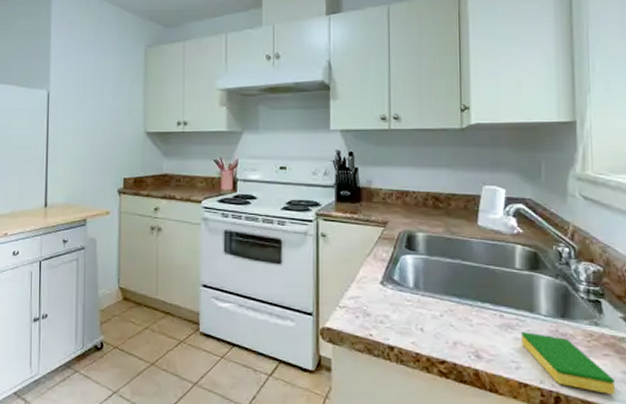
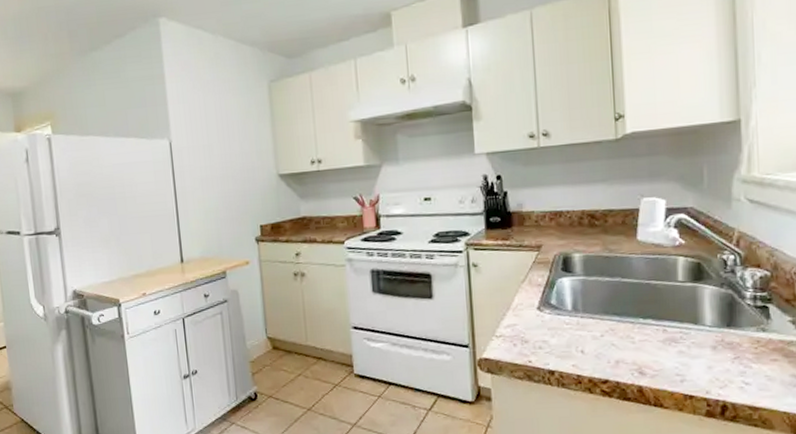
dish sponge: present [520,332,615,394] -> none [685,344,783,398]

